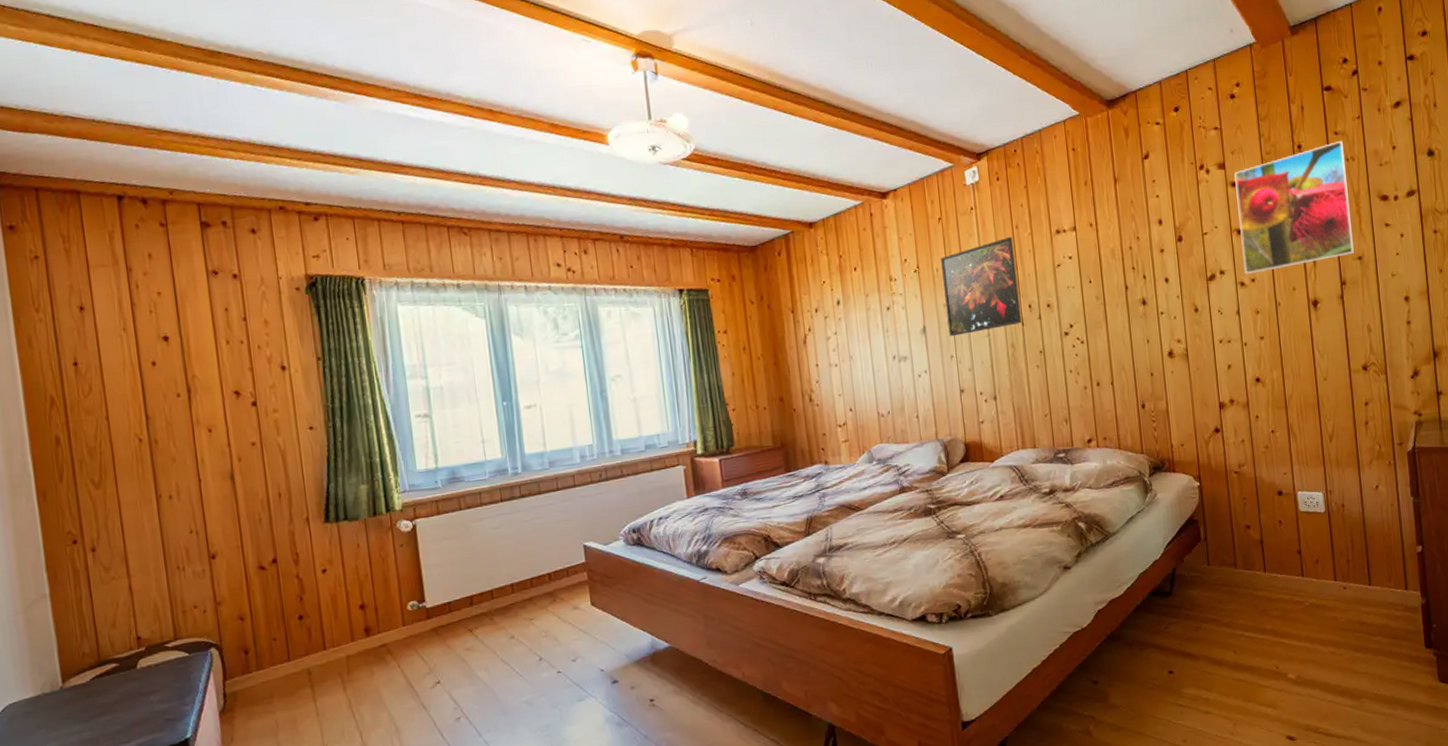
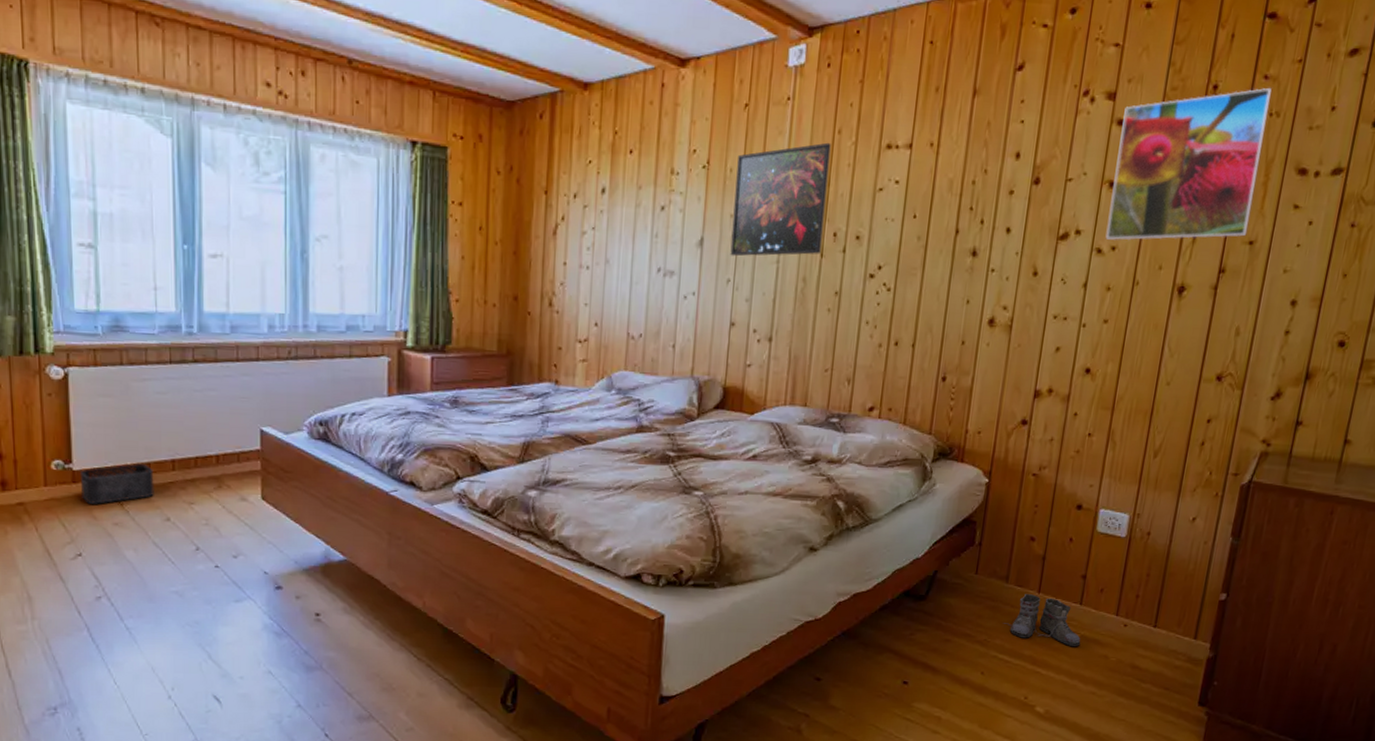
storage bin: none [433,592,499,635] -> present [81,464,154,504]
boots: none [1241,574,1311,615] -> present [1003,594,1081,647]

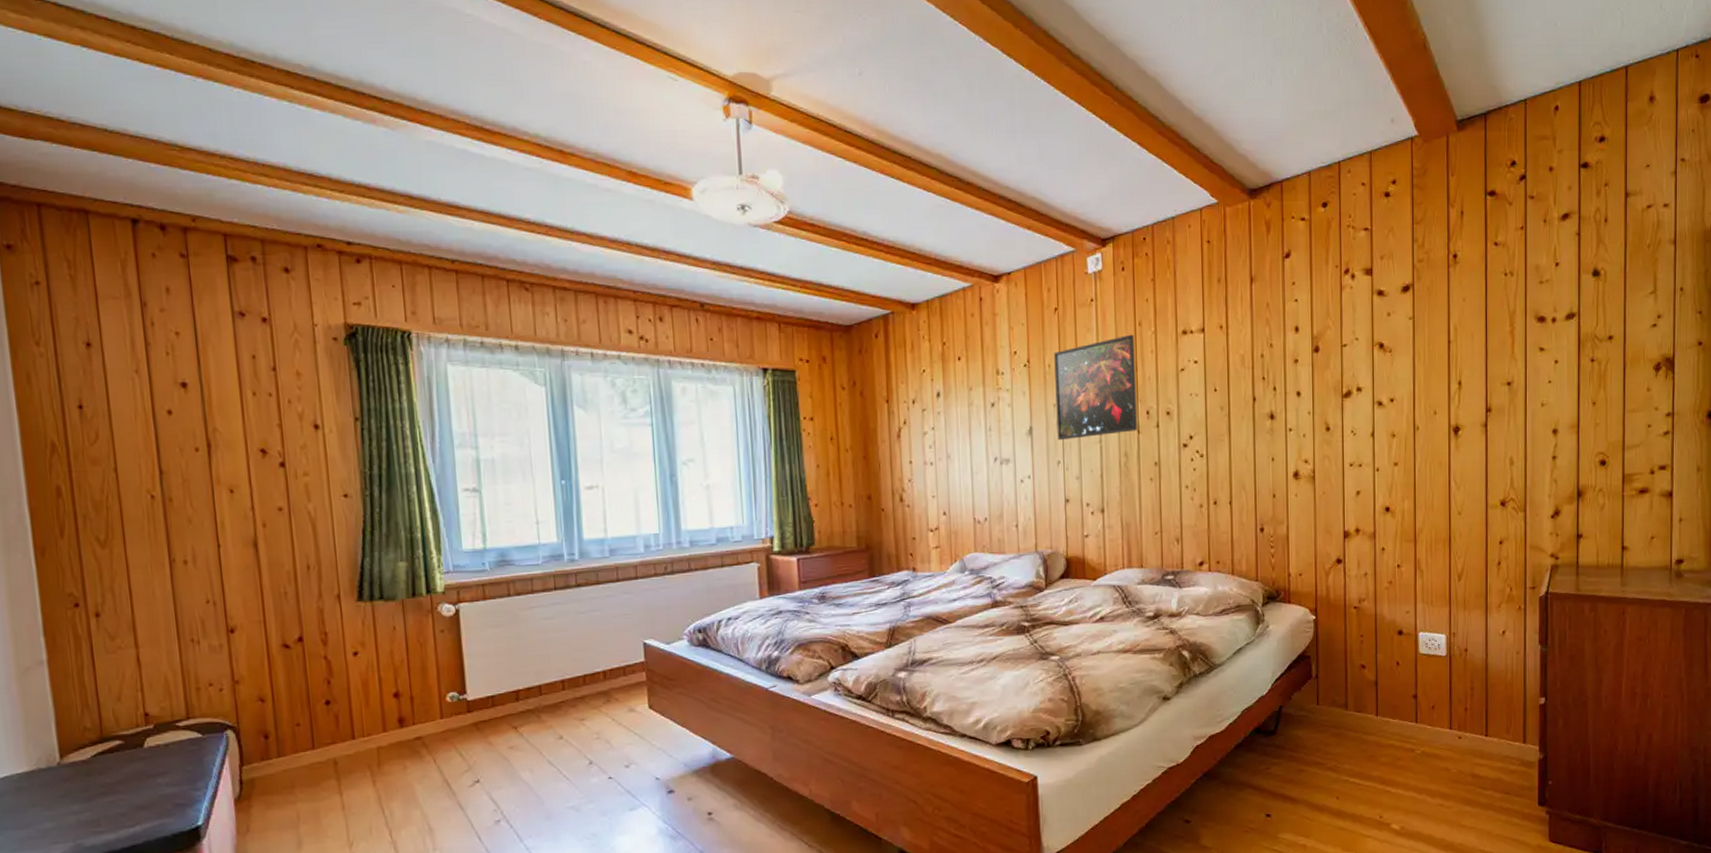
storage bin: present [81,464,154,504] -> none [475,687,546,731]
boots: present [1003,594,1081,647] -> none [1349,718,1422,764]
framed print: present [1105,87,1273,241] -> none [1382,252,1504,393]

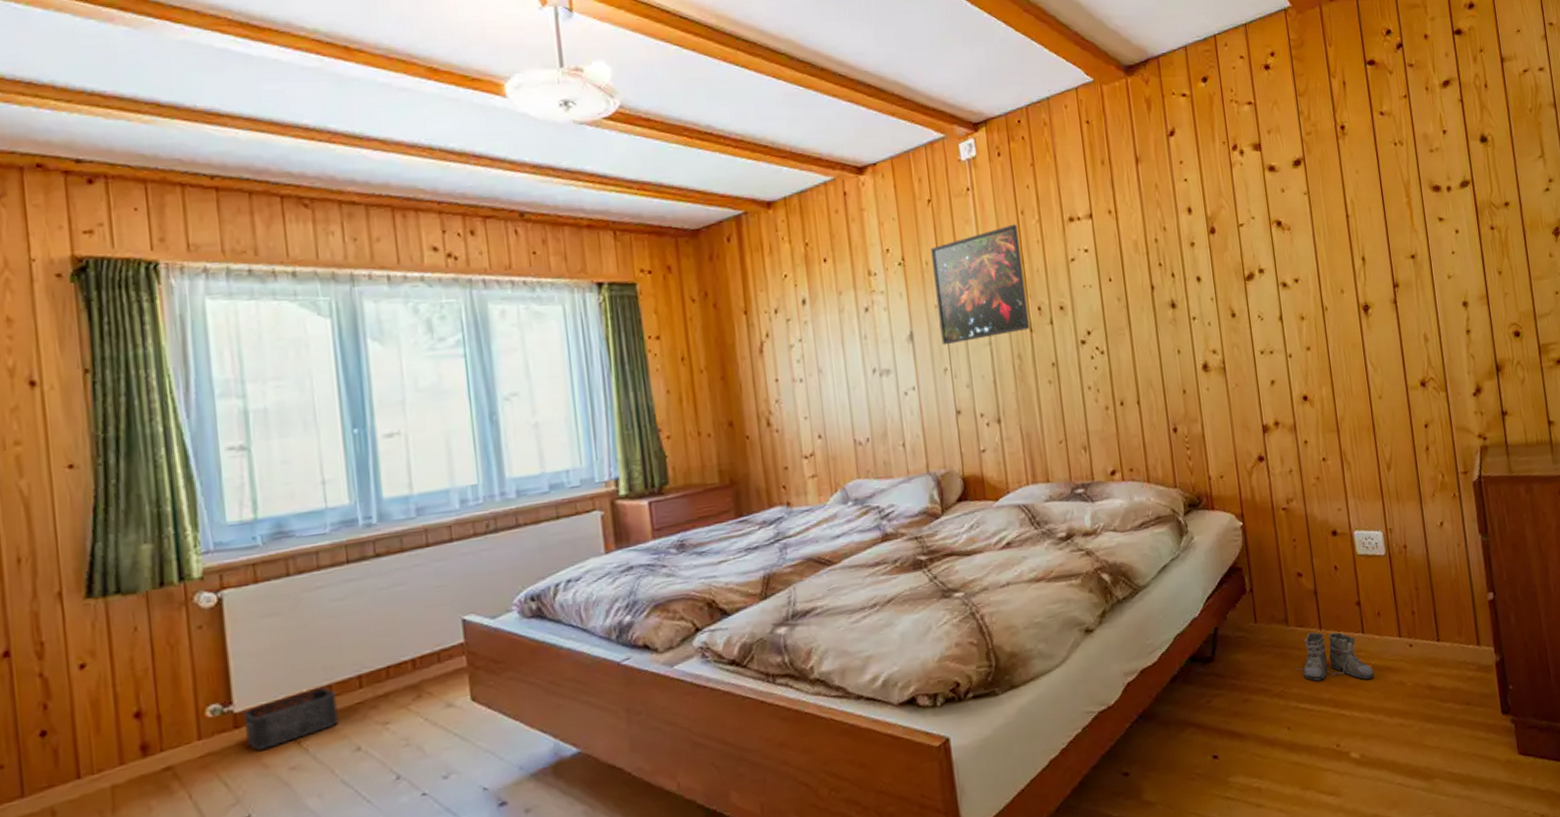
storage bin: none [475,687,546,731] -> present [244,687,339,750]
boots: none [1349,718,1422,764] -> present [1295,632,1375,682]

